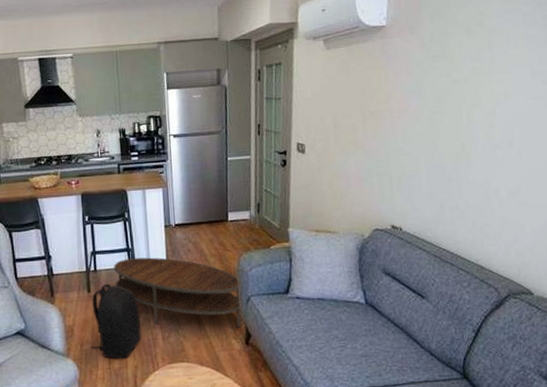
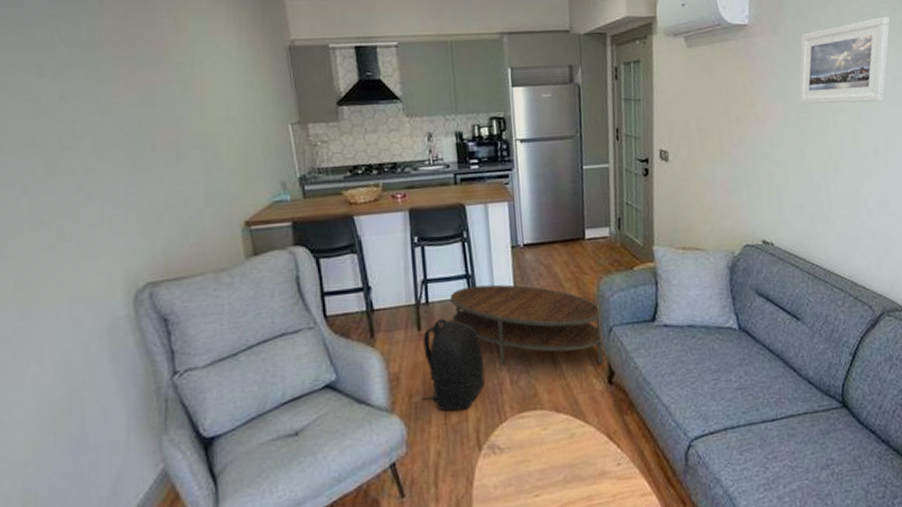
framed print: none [432,12,533,100] -> present [798,16,891,104]

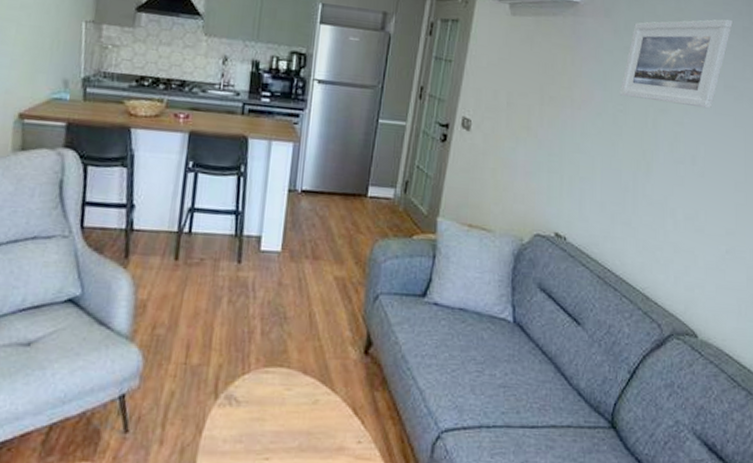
backpack: present [422,319,485,412] -> none [166,252,238,353]
coffee table: present [450,284,603,366] -> none [212,224,370,332]

